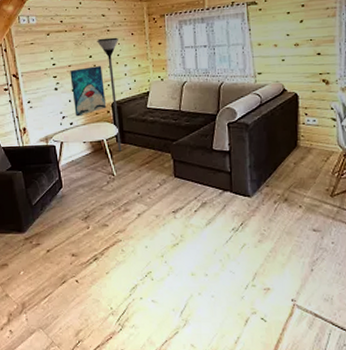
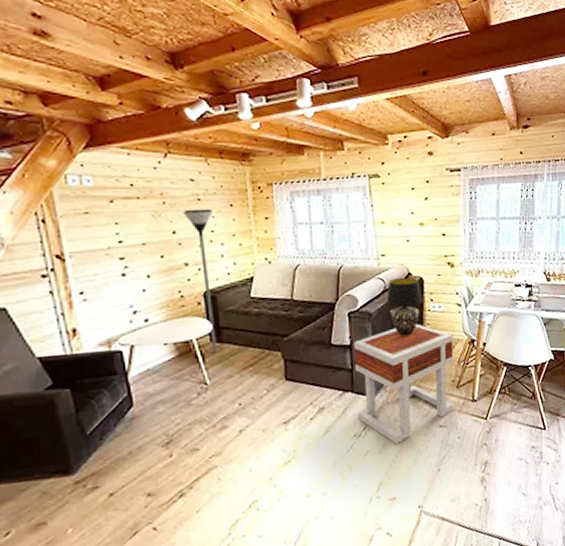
wall art: present [70,66,107,117] -> none [144,245,197,311]
side table: none [233,136,328,242] -> present [354,324,454,445]
table lamp: none [262,93,298,146] -> present [386,277,423,336]

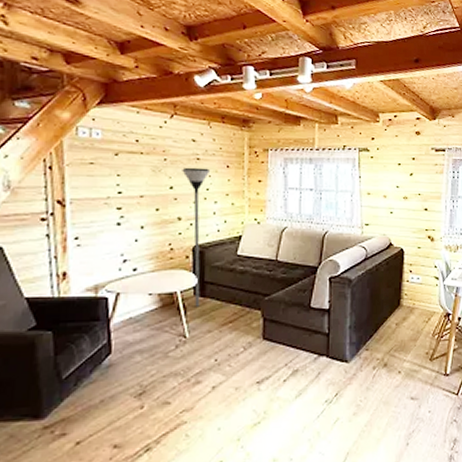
side table: present [354,324,454,445] -> none [330,294,429,415]
table lamp: present [386,277,423,336] -> none [367,247,402,304]

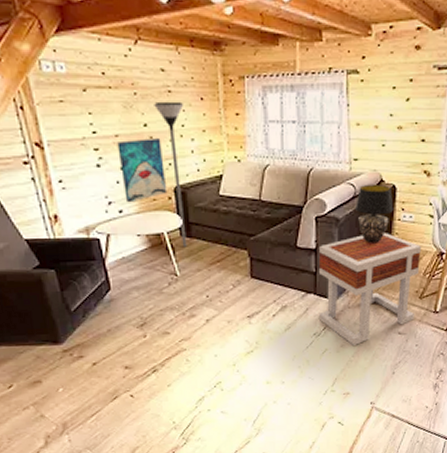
wall art: none [140,200,186,261] -> present [117,139,168,203]
side table: none [330,294,429,415] -> present [318,233,421,347]
table lamp: none [367,247,402,304] -> present [355,184,394,244]

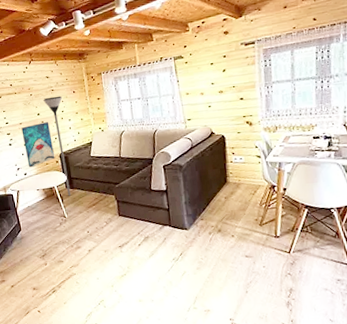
side table: present [318,233,421,347] -> none [169,173,258,269]
table lamp: present [355,184,394,244] -> none [193,136,226,183]

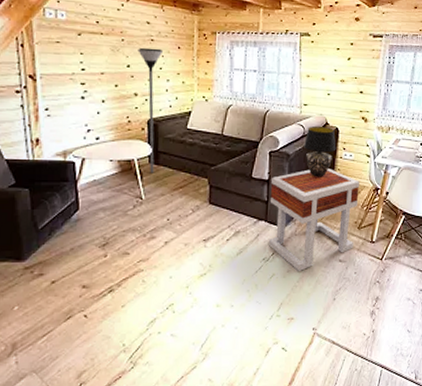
wall art: present [21,122,55,168] -> none [101,77,142,131]
side table: none [169,173,258,269] -> present [268,168,359,272]
table lamp: none [193,136,226,183] -> present [304,125,337,177]

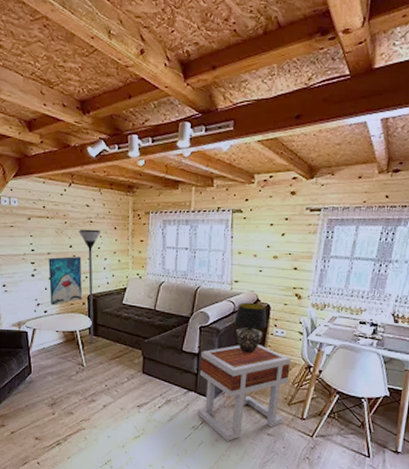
wall art: none [101,77,142,131] -> present [48,256,83,306]

